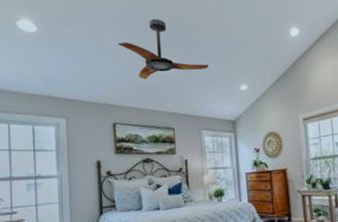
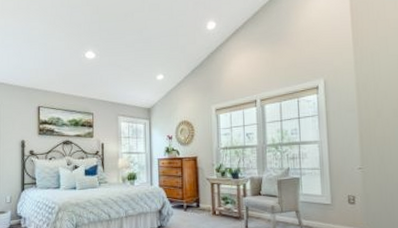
ceiling fan: present [117,18,209,80] -> none [45,10,128,67]

